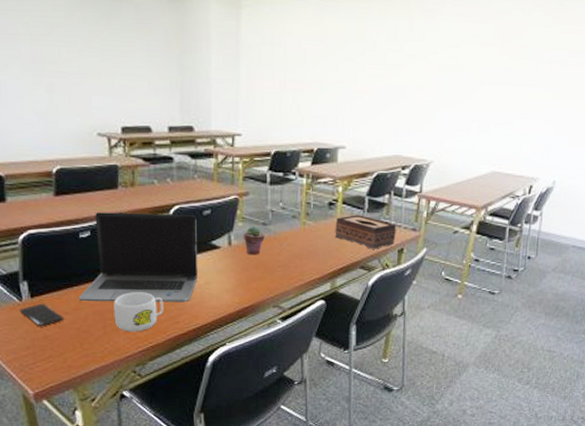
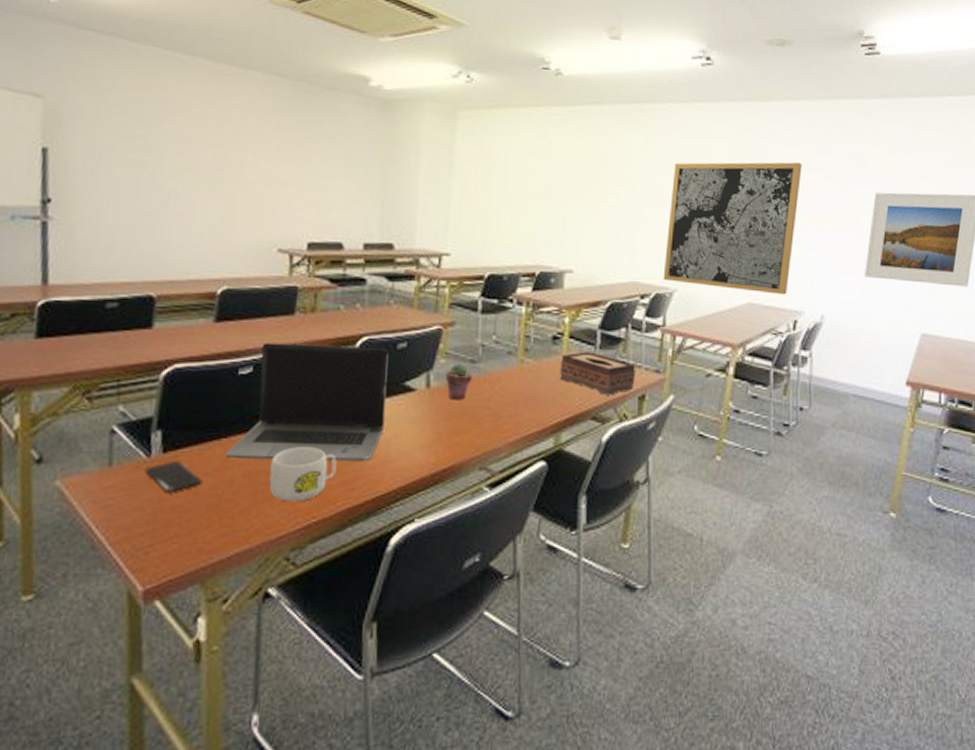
wall art: none [421,42,550,164] -> present [663,162,802,295]

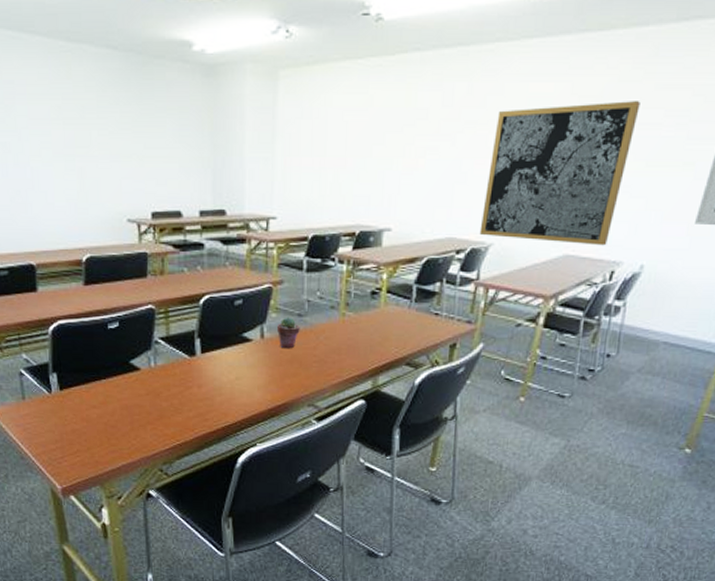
smartphone: present [144,460,203,492] -> none [48,396,92,419]
laptop computer: present [225,343,389,462] -> none [106,302,227,399]
mug: present [269,447,337,502] -> none [141,386,192,429]
tissue box: present [560,352,636,395] -> none [378,305,448,344]

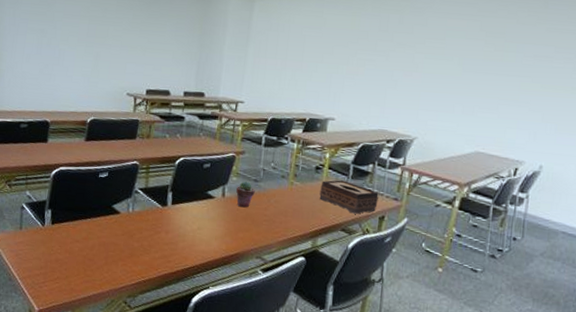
tissue box: none [378,305,448,344] -> present [319,180,379,214]
wall art: present [479,101,640,246] -> none [406,37,535,147]

